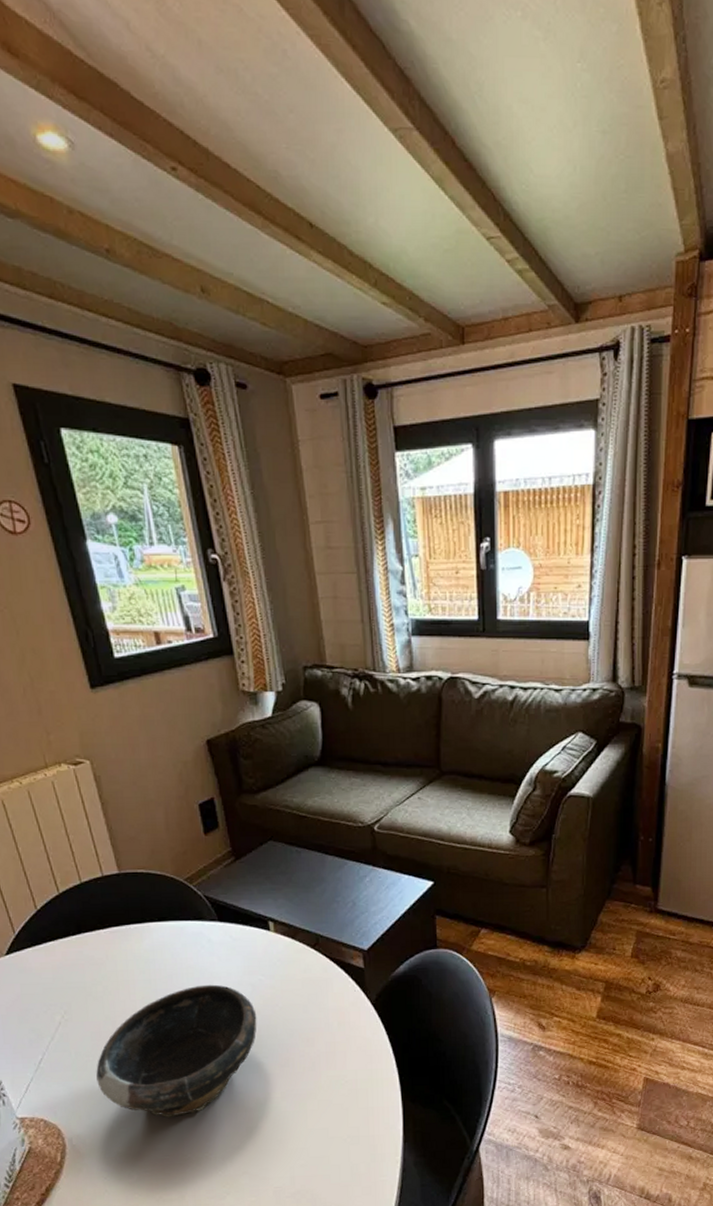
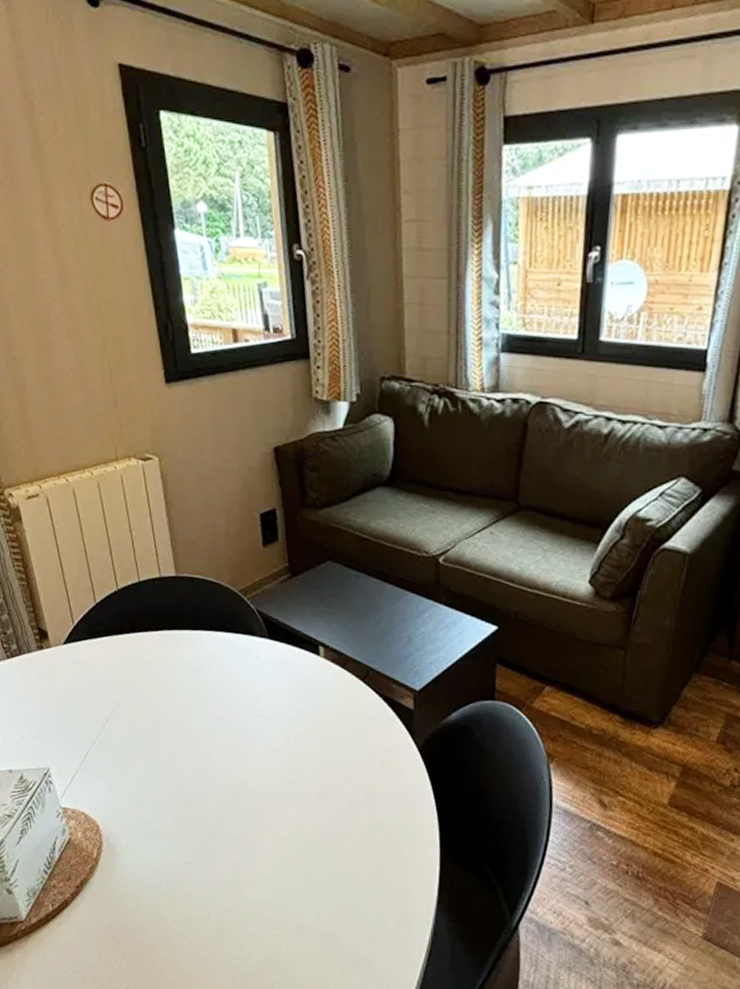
bowl: present [96,984,257,1117] -> none [137,702,298,833]

